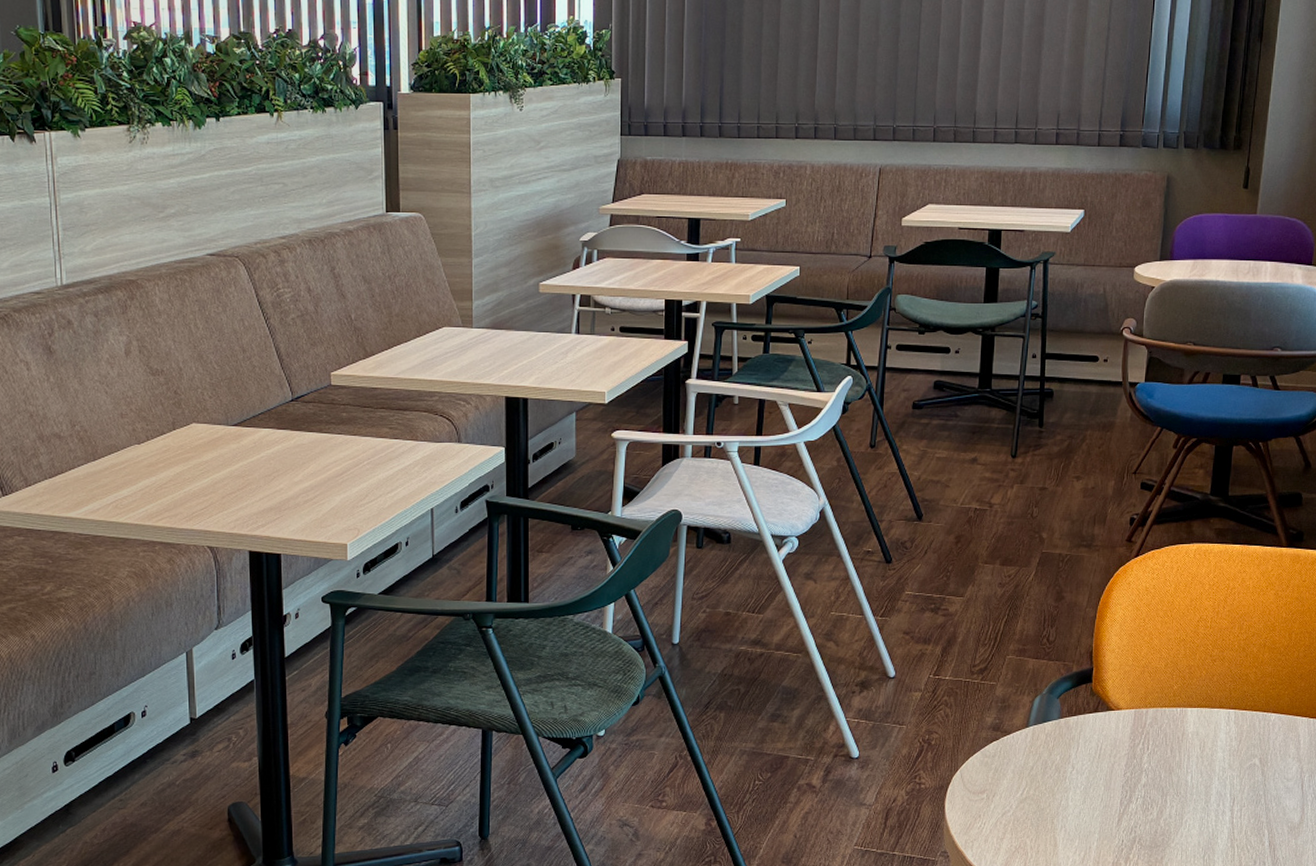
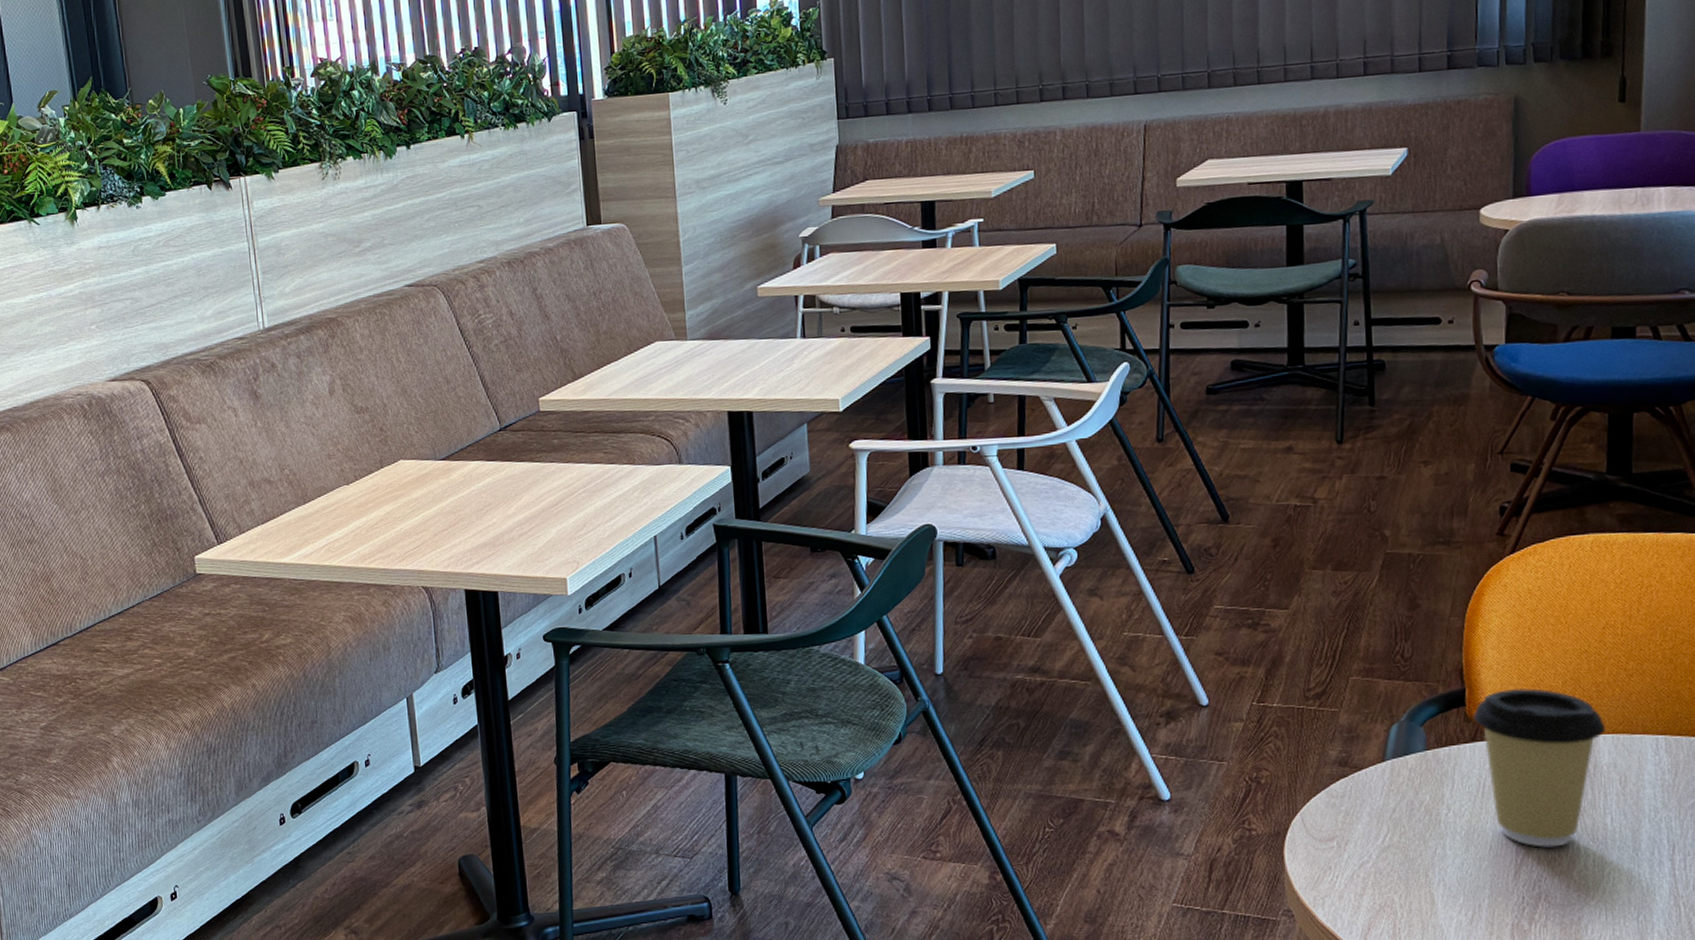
coffee cup: none [1097,668,1194,800] -> present [1473,687,1607,847]

